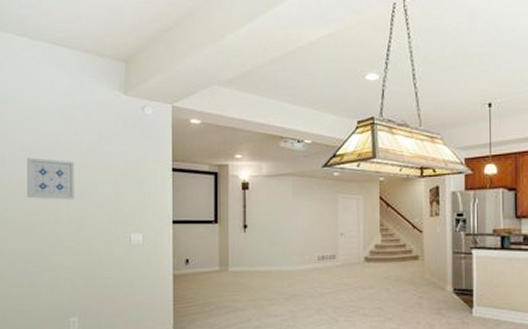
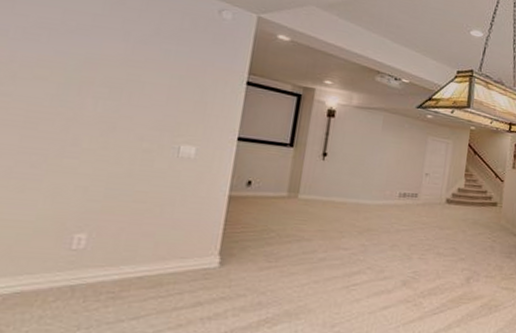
wall art: present [26,157,75,200] -> none [35,36,116,96]

